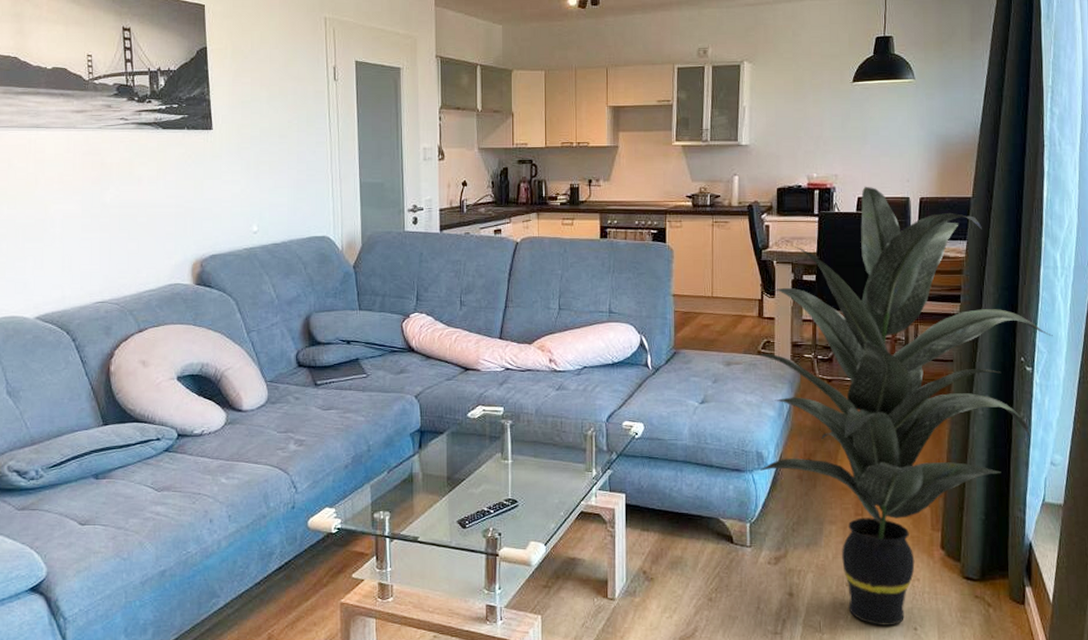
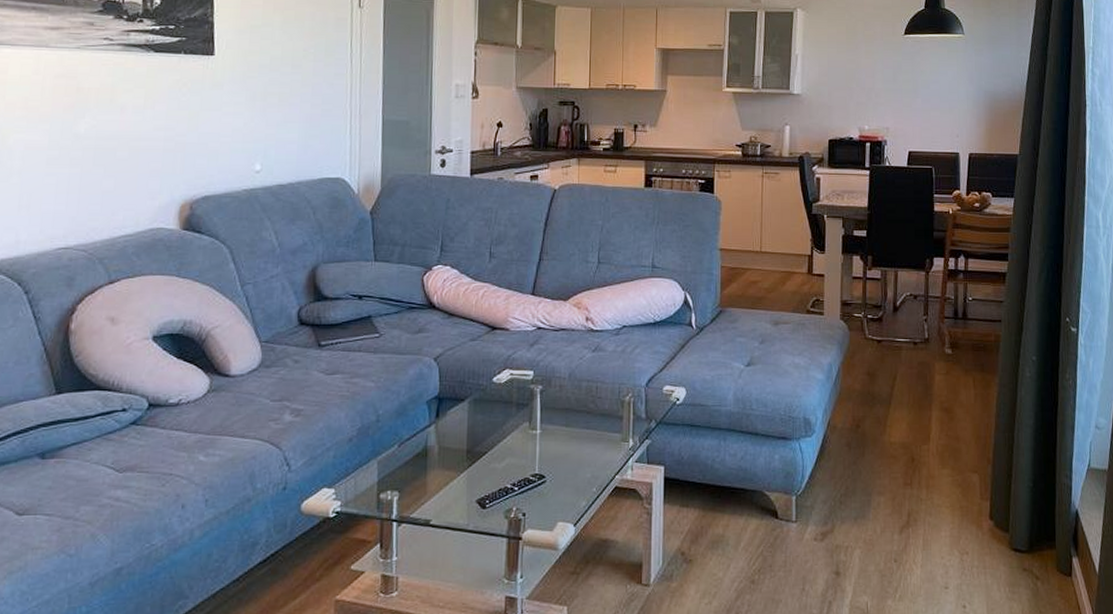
indoor plant: present [756,186,1053,626] -> none [804,140,1096,604]

